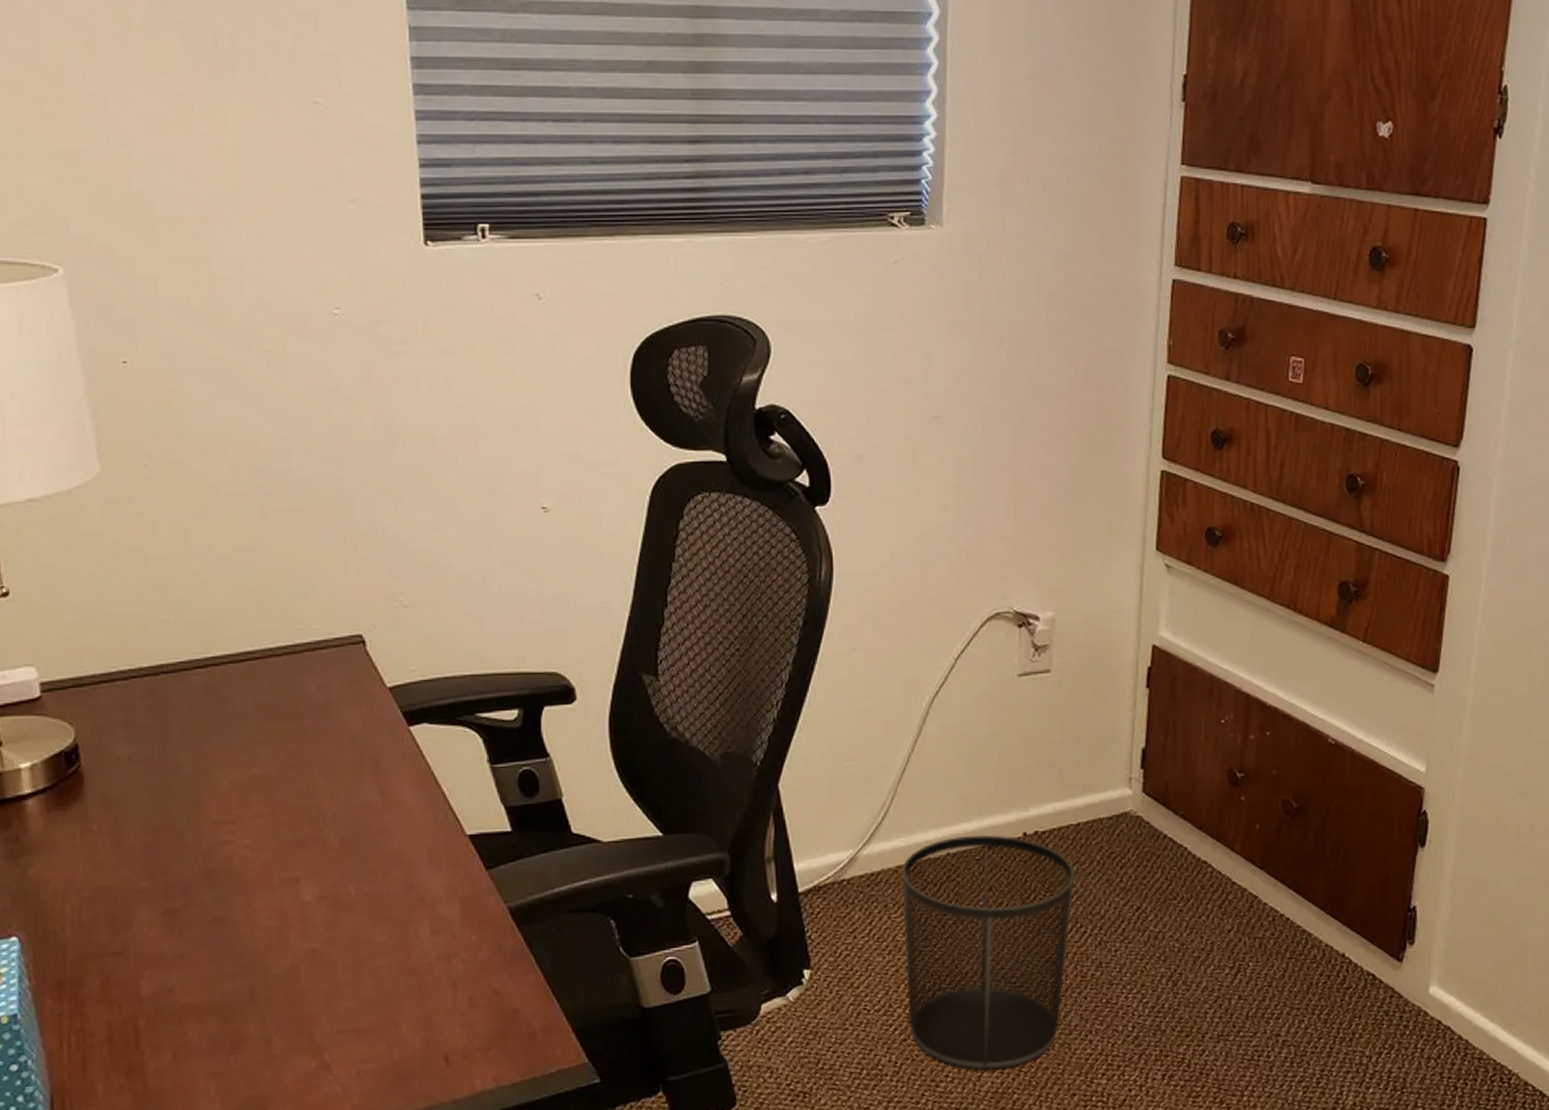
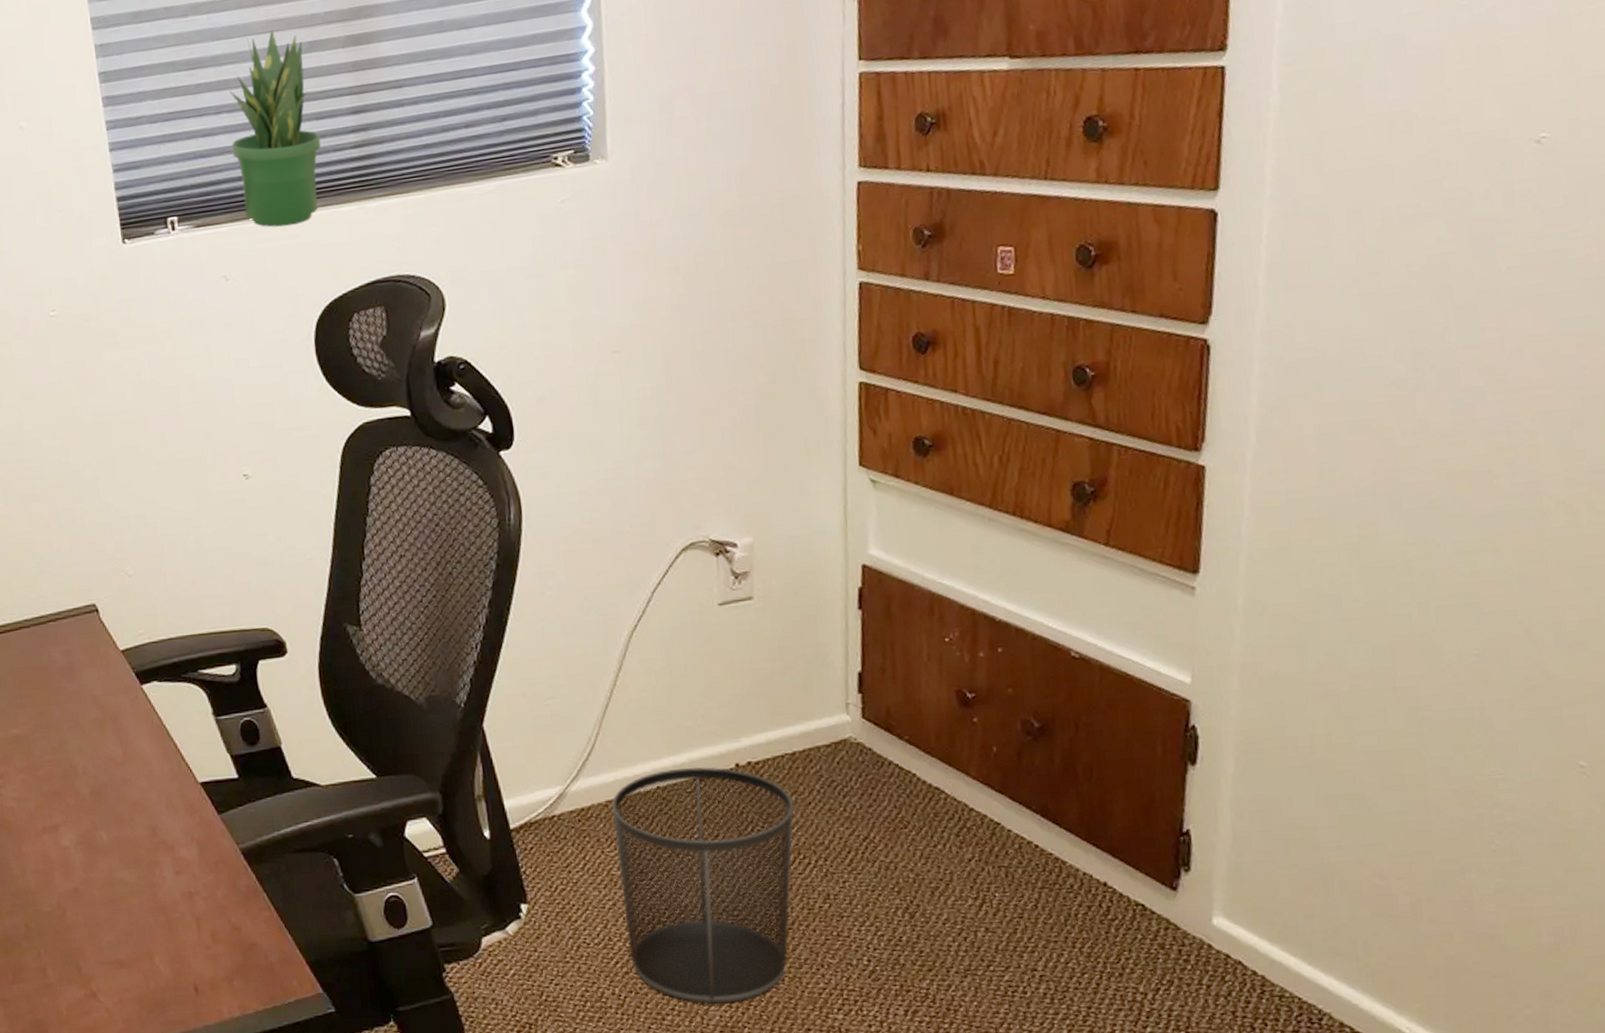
planter: none [555,42,653,250] -> present [229,29,321,228]

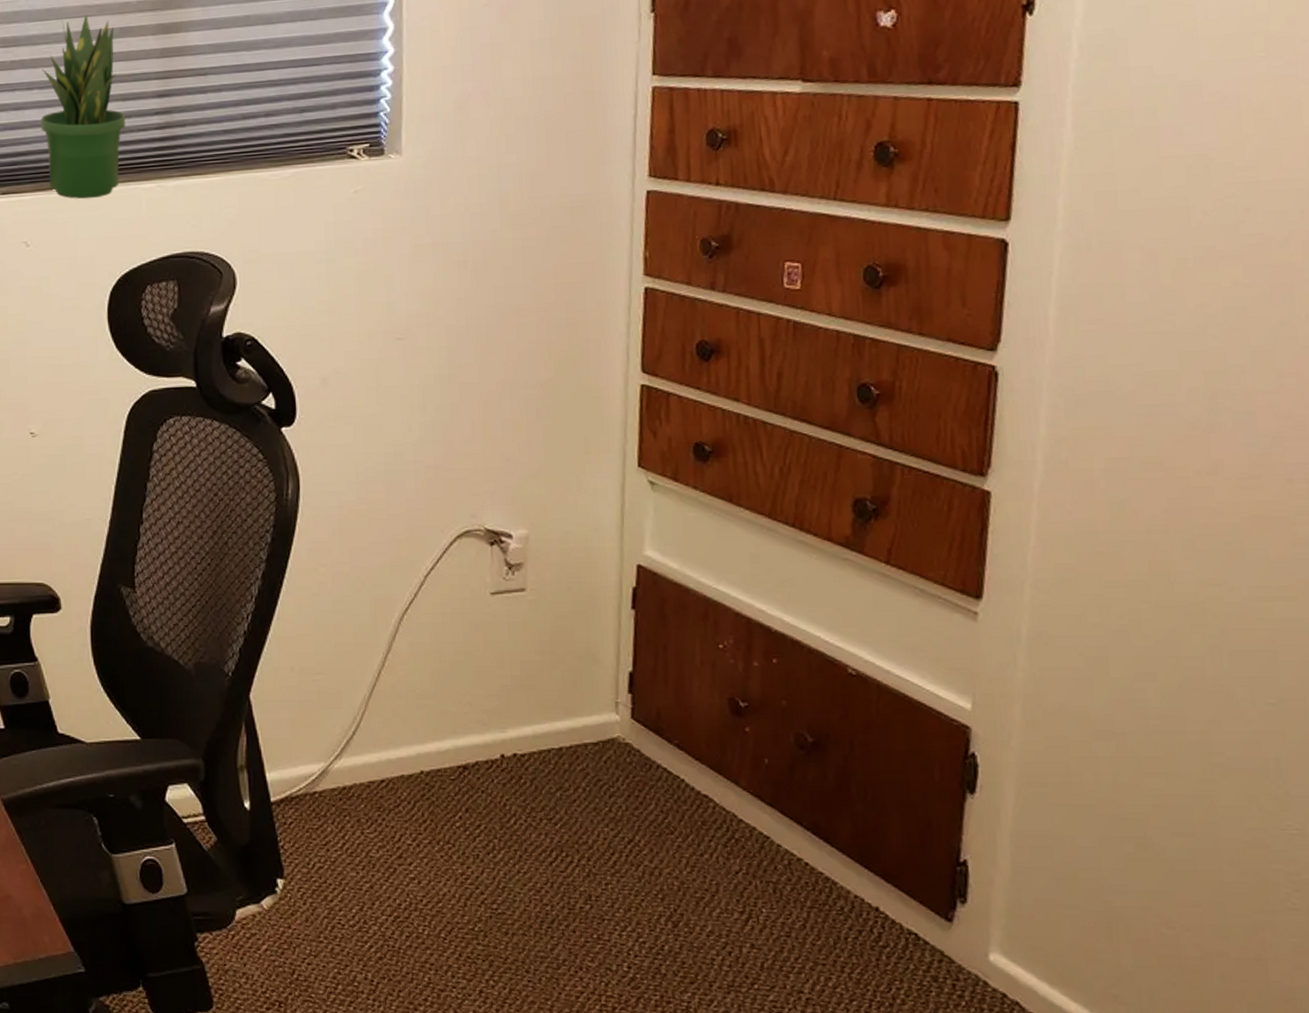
waste bin: present [612,767,794,1004] -> none [373,754,559,999]

